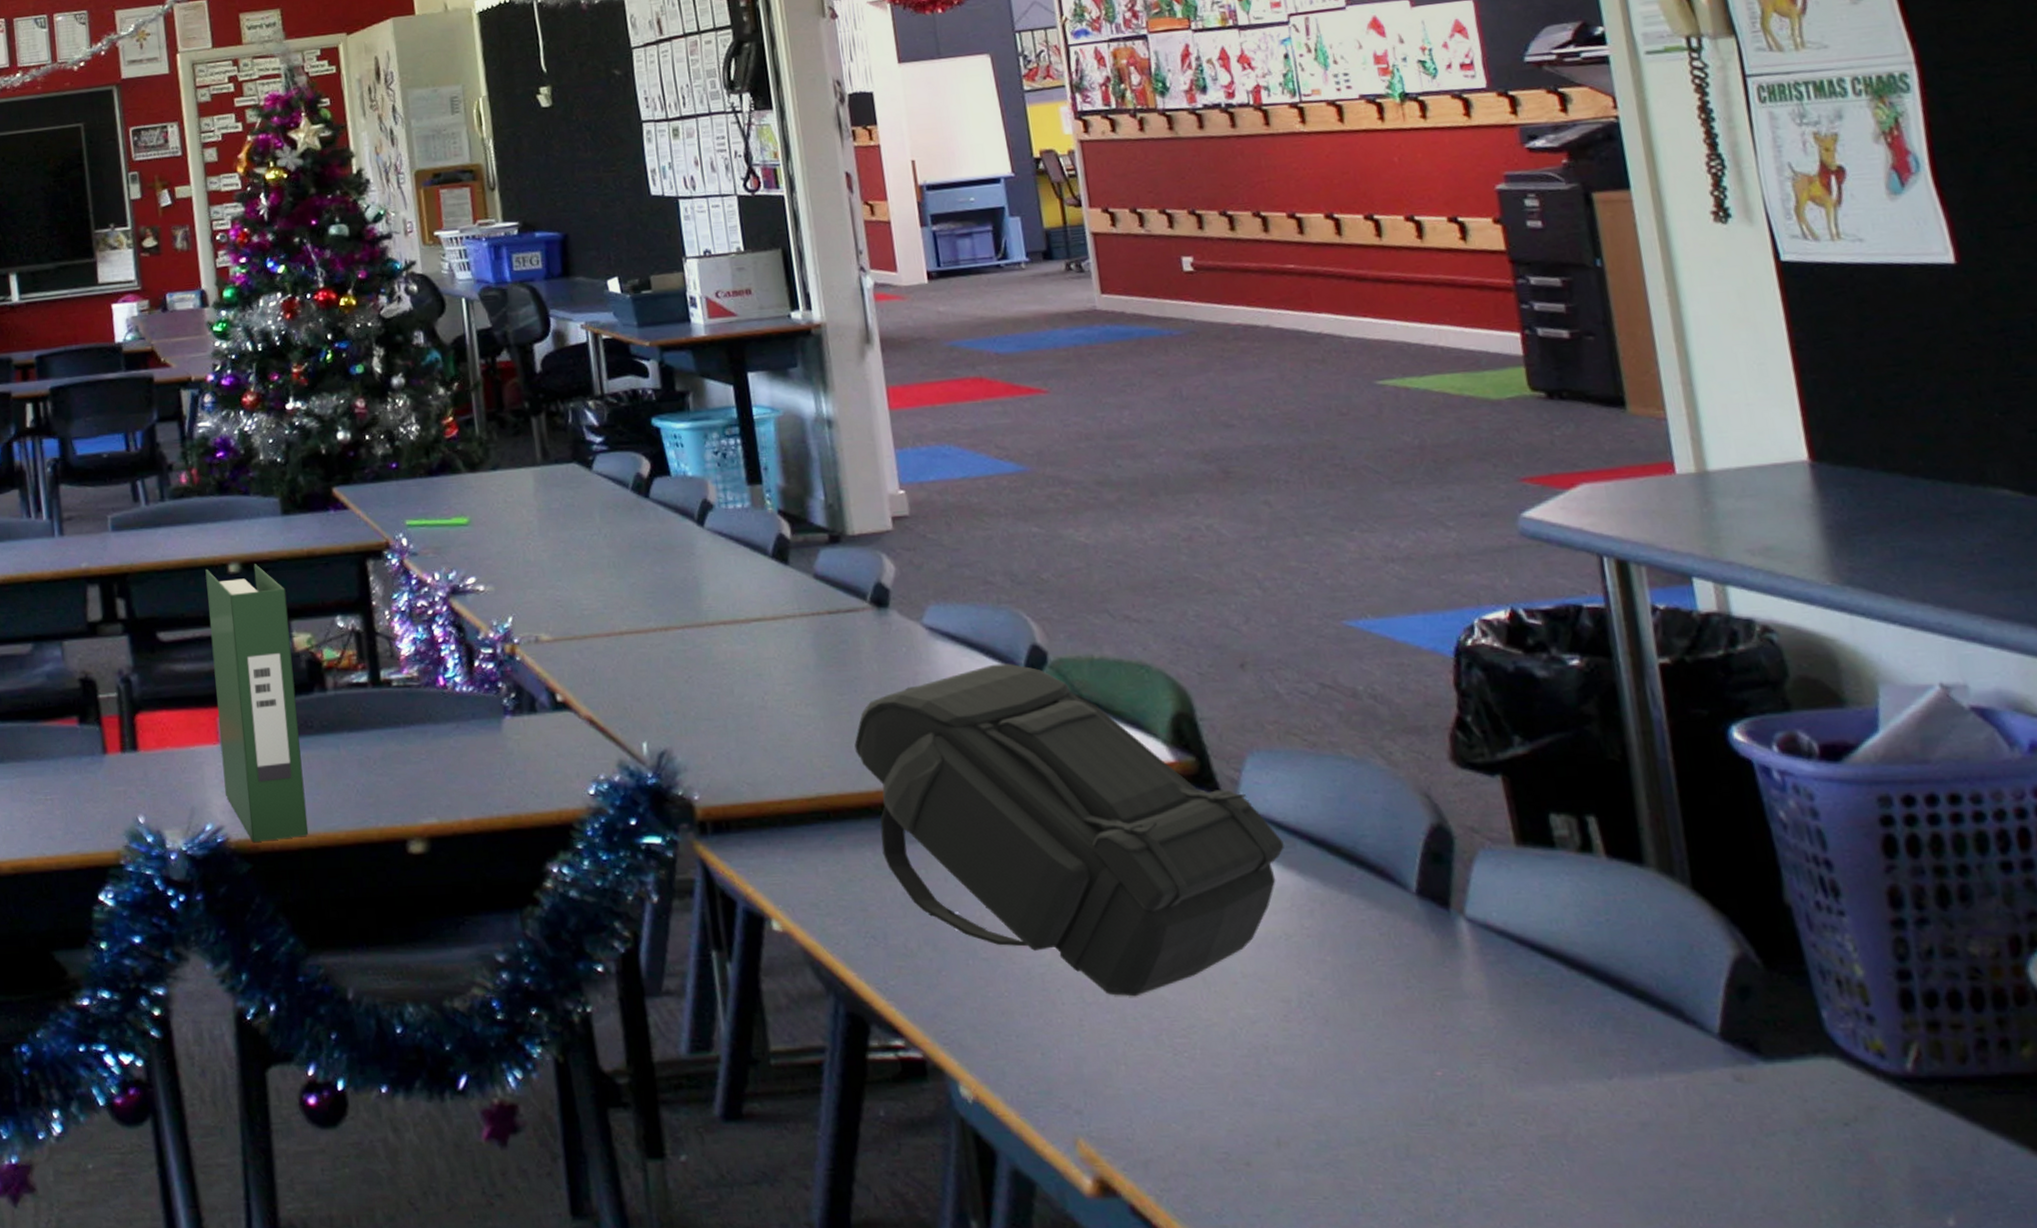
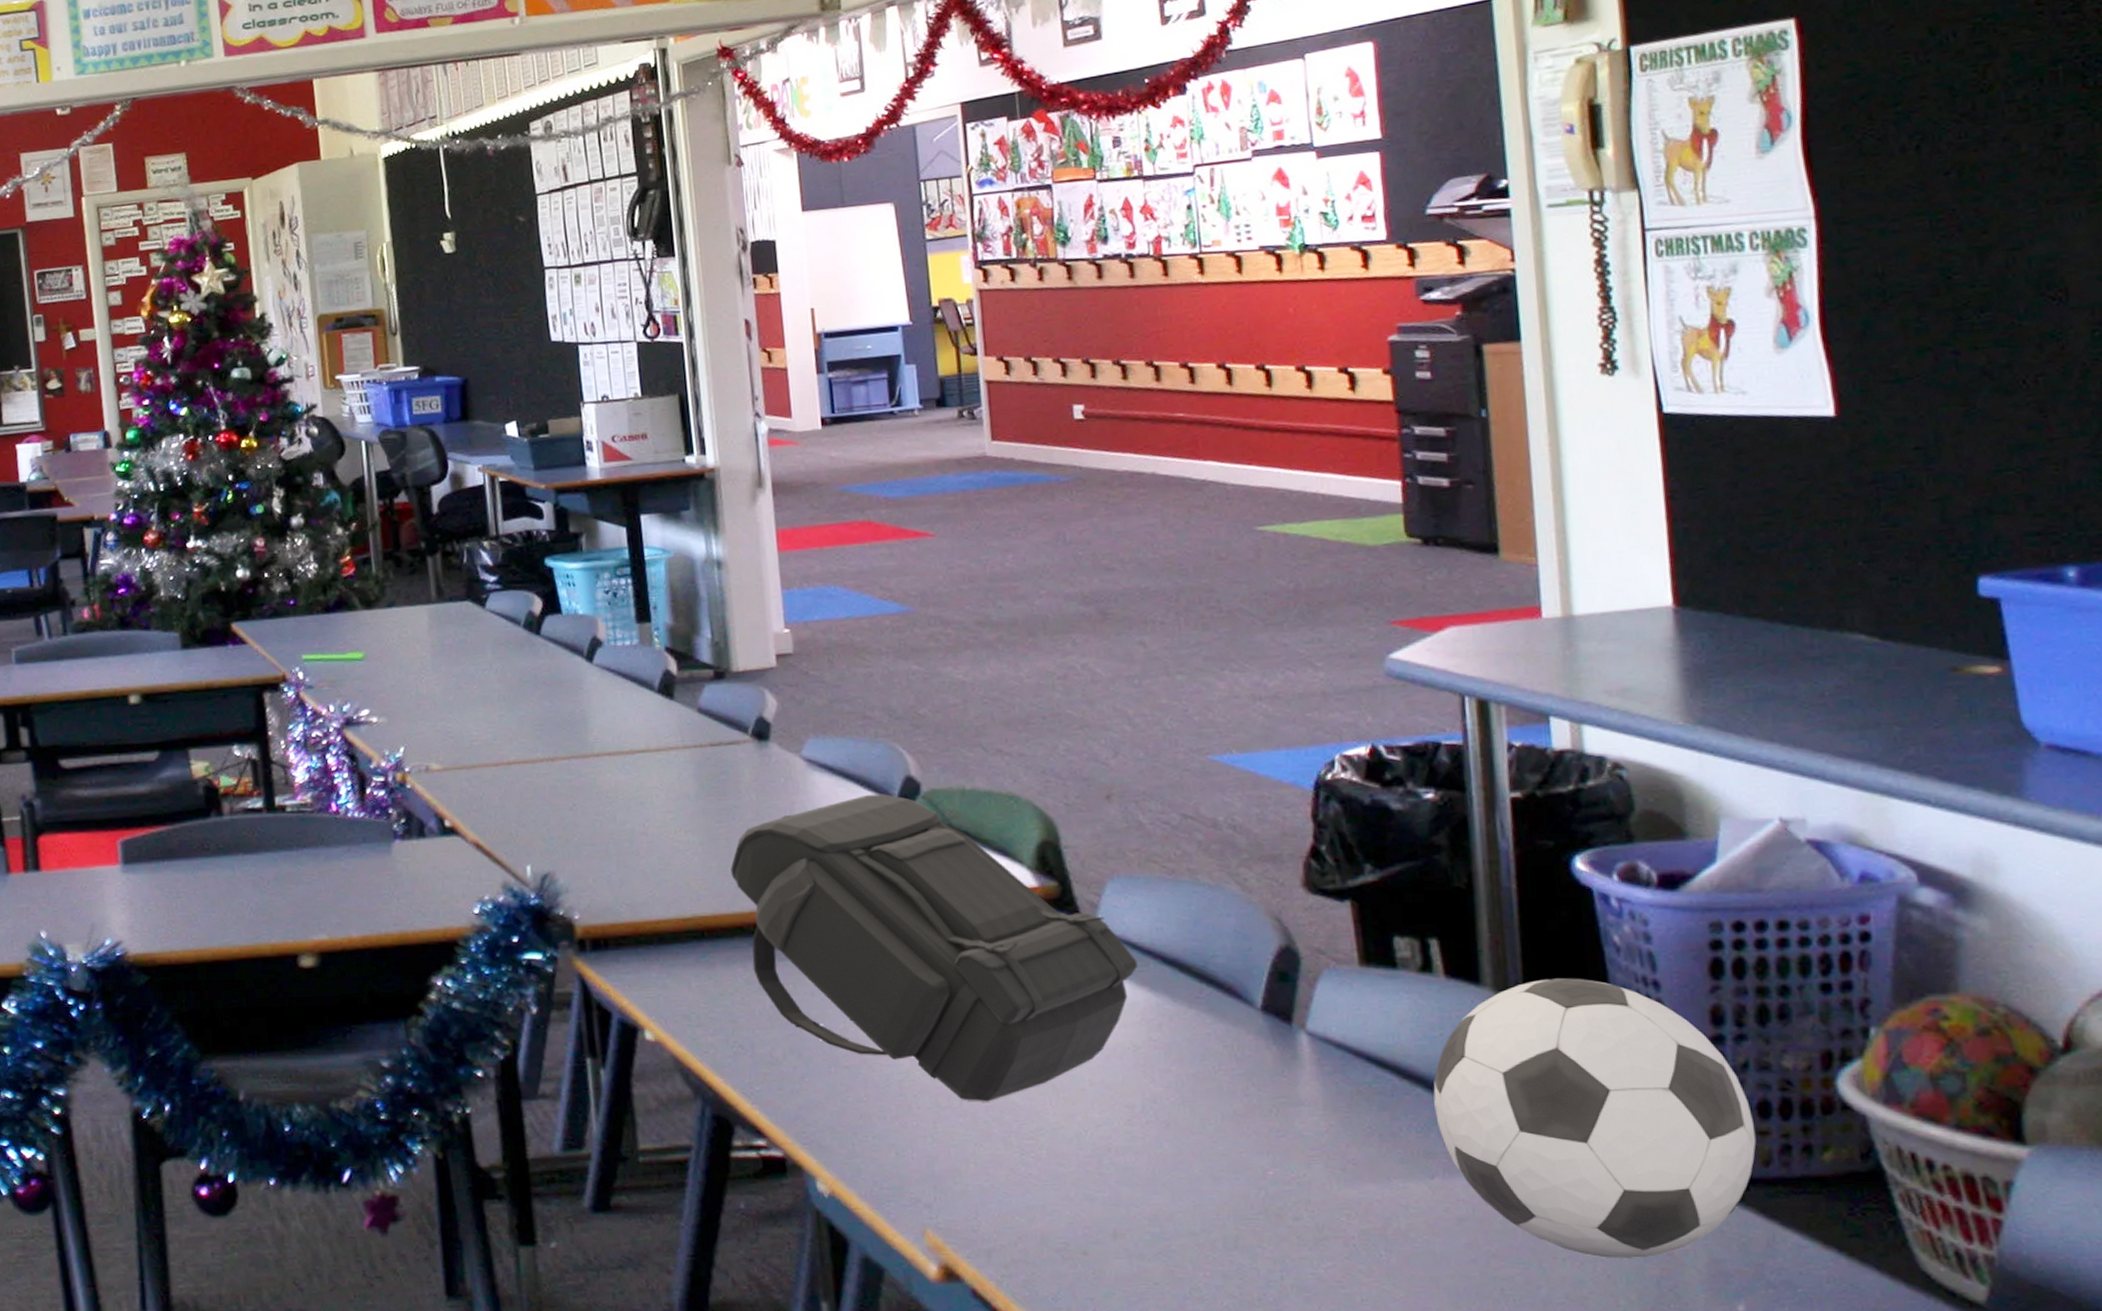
binder: present [205,564,309,842] -> none [106,695,204,956]
soccer ball: none [1603,857,1950,1167] -> present [1433,978,1756,1258]

